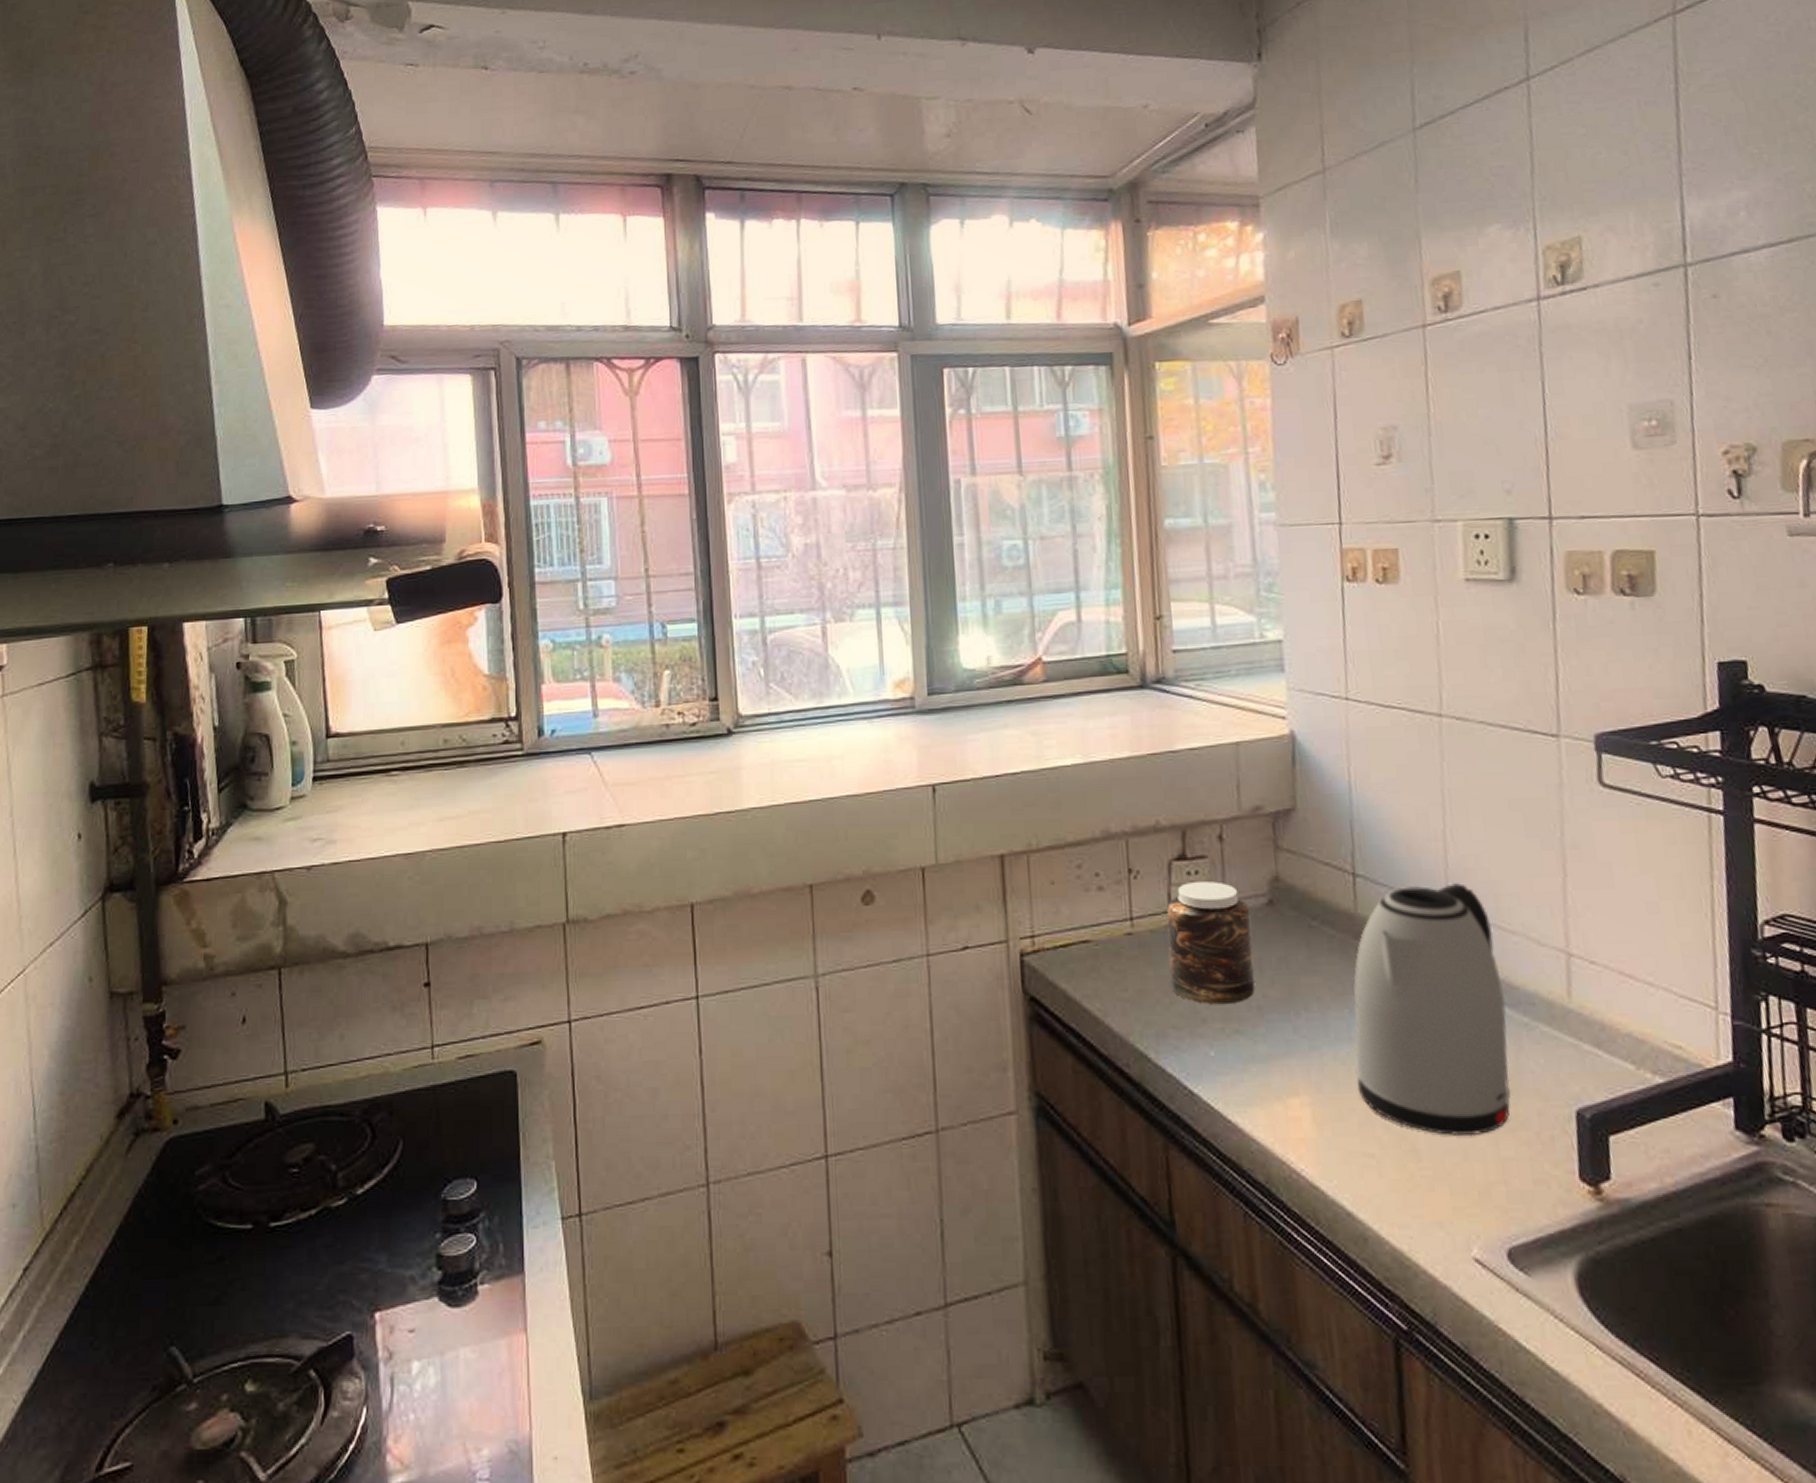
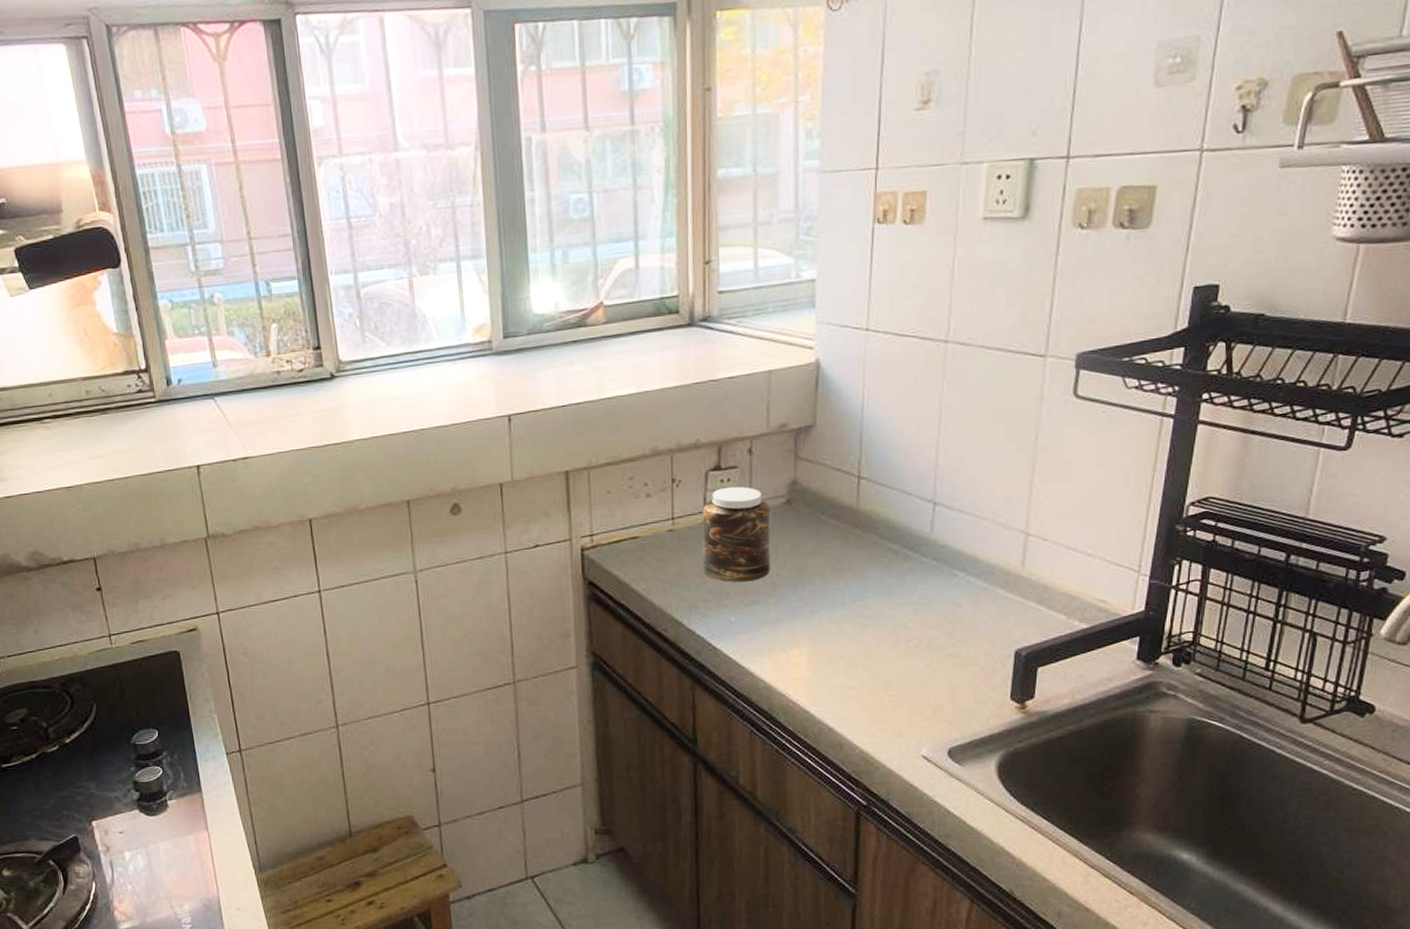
kettle: present [1353,883,1510,1137] -> none [845,481,971,672]

